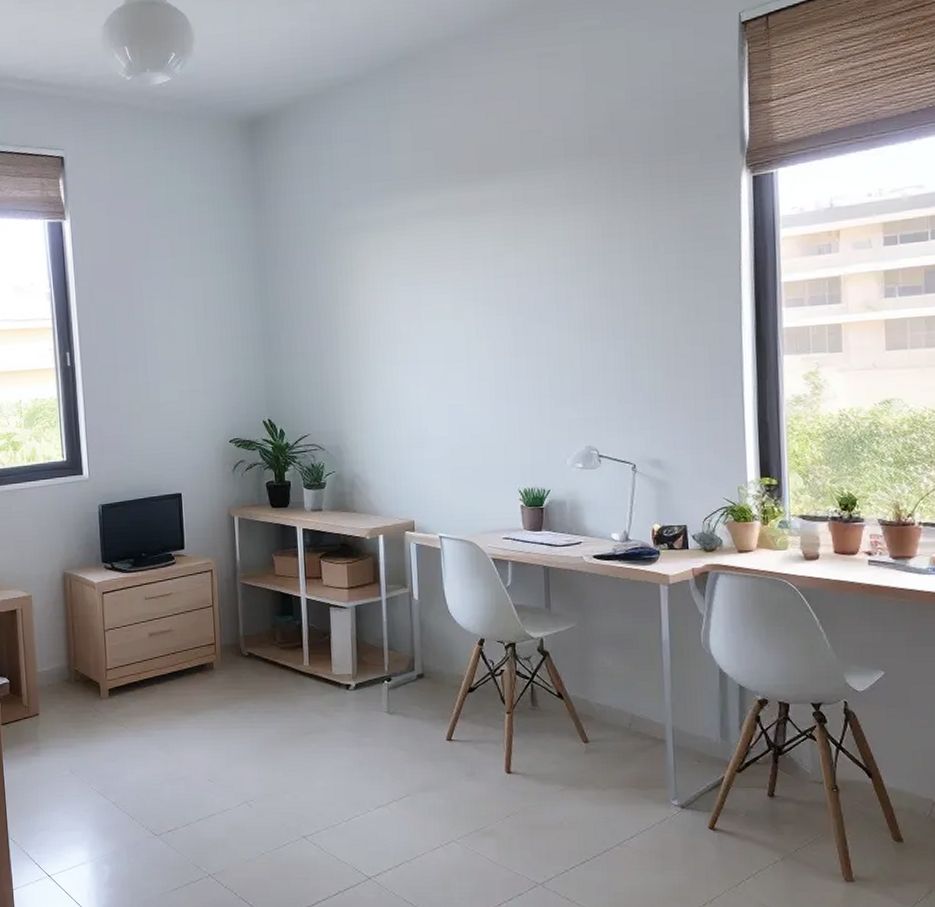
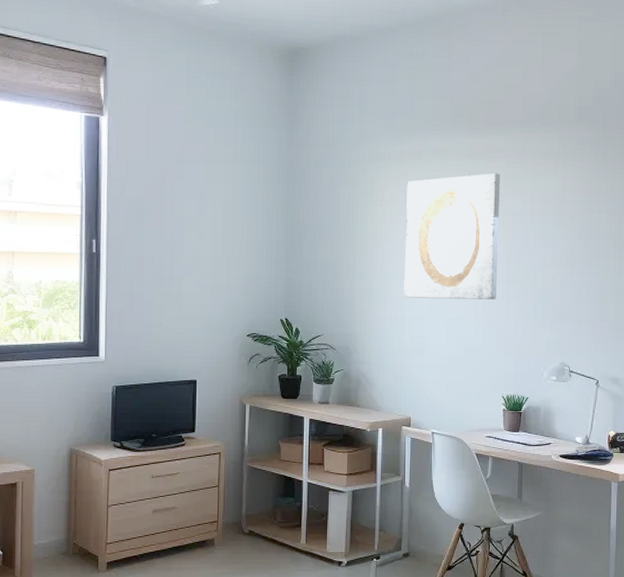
wall art: none [390,229,504,385] -> present [404,173,501,300]

